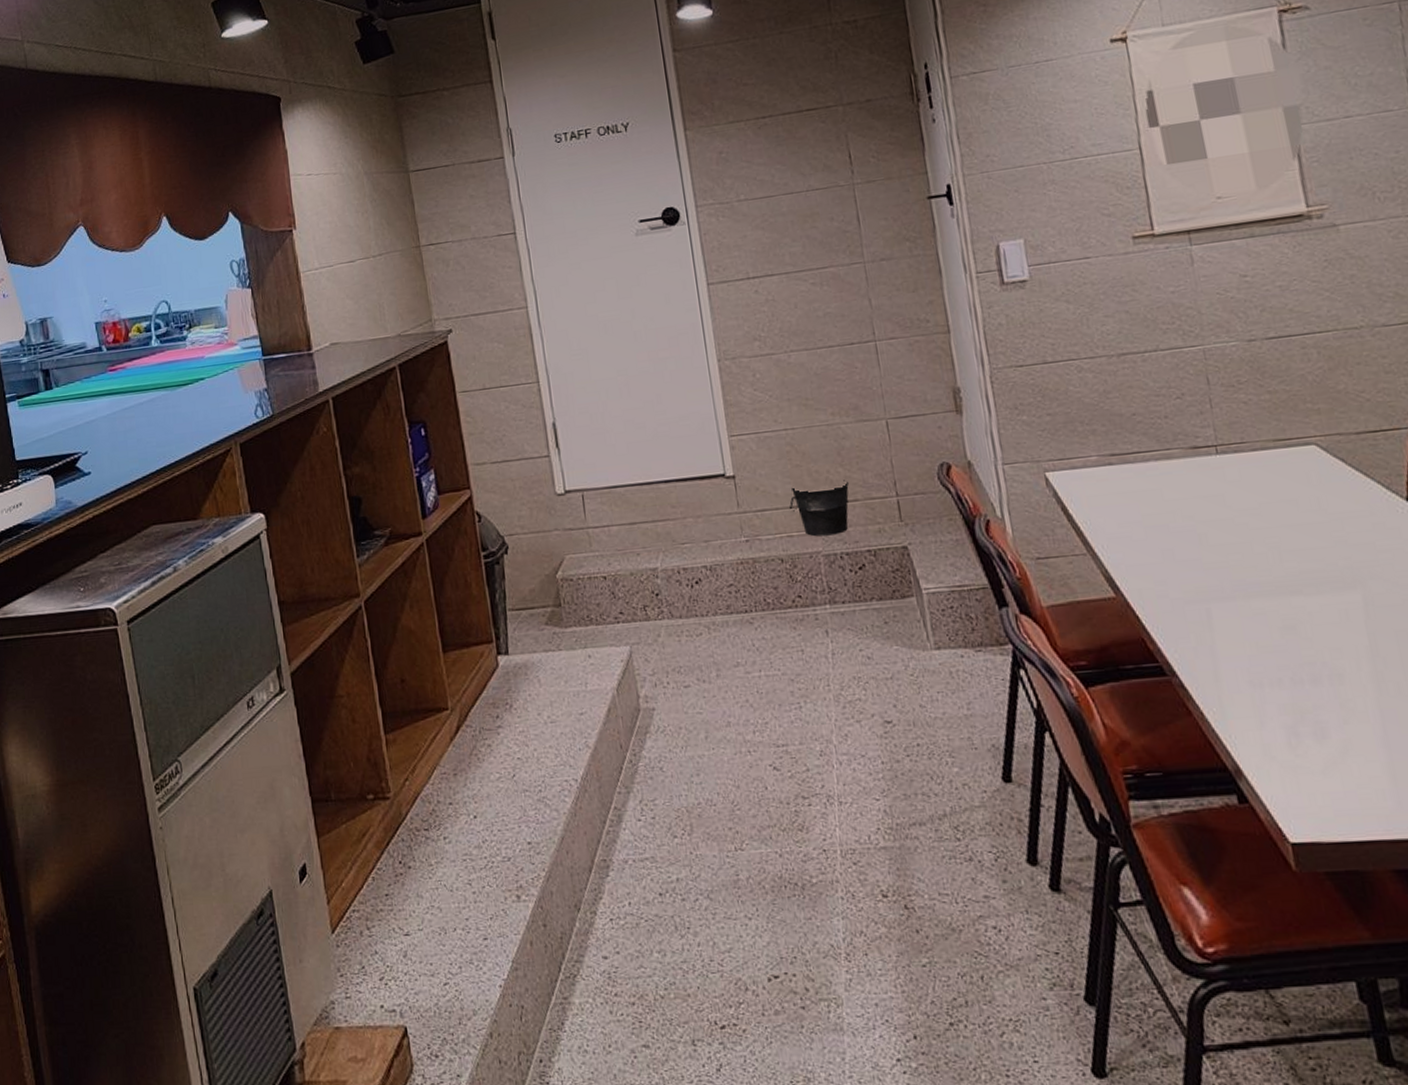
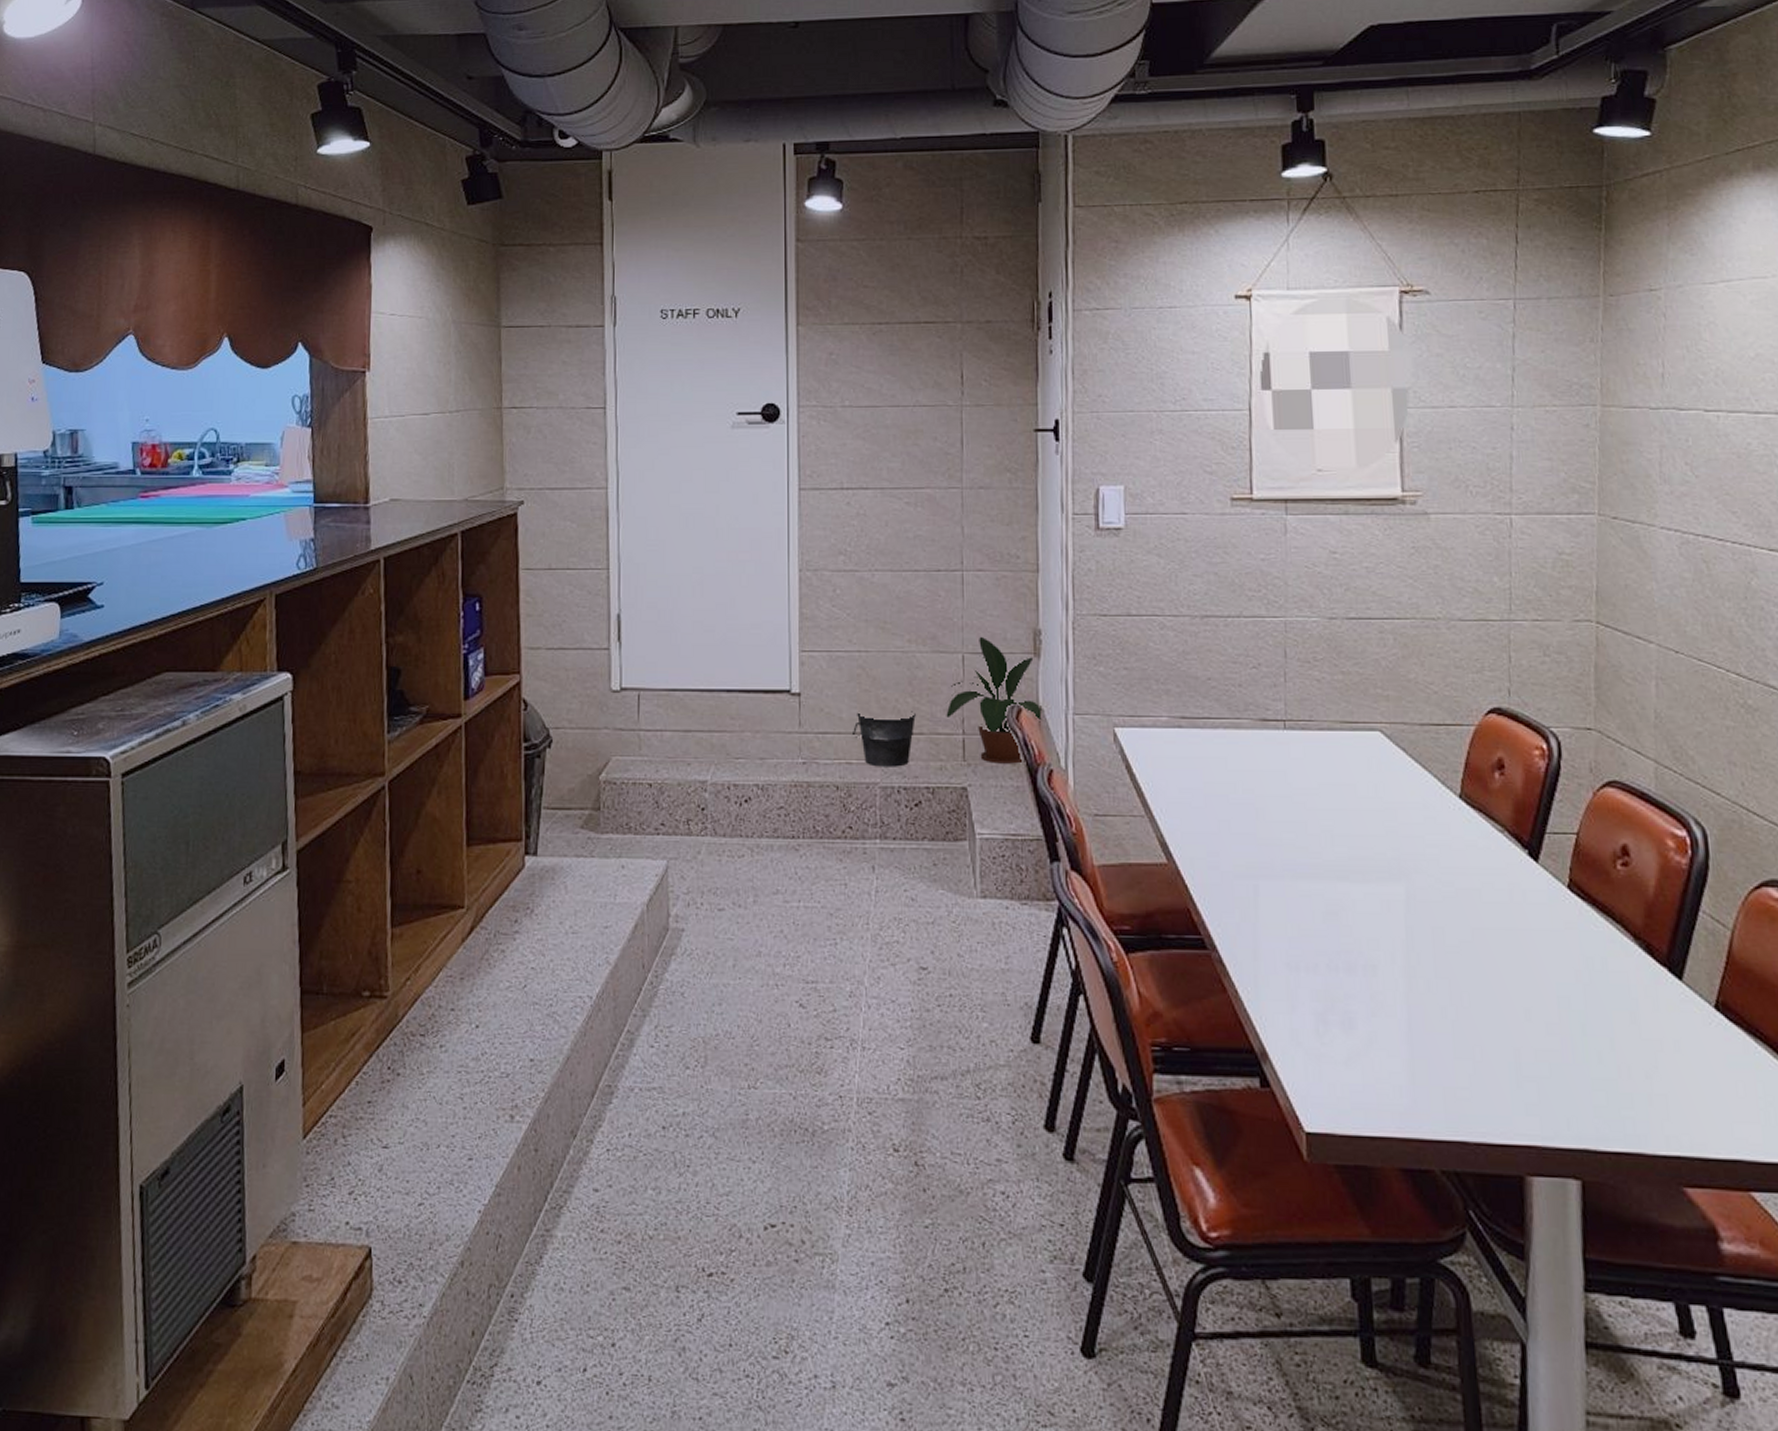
potted plant: none [876,401,974,521] -> present [946,636,1043,764]

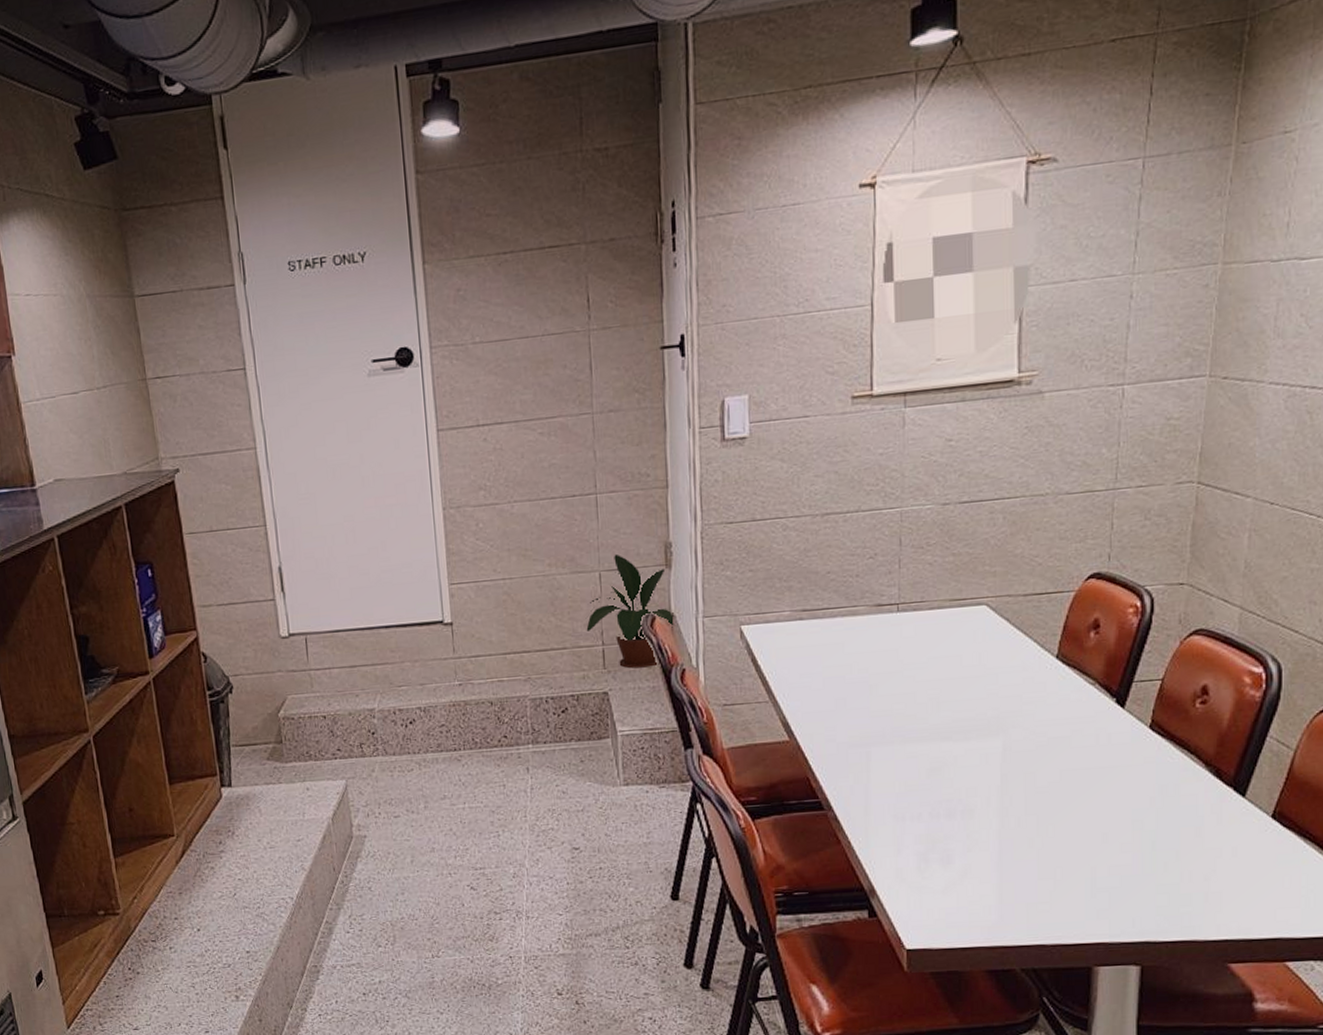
bucket: present [853,711,917,767] -> none [502,629,560,682]

